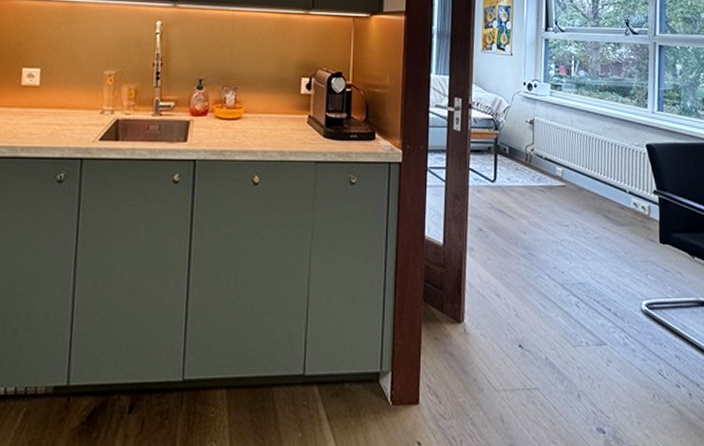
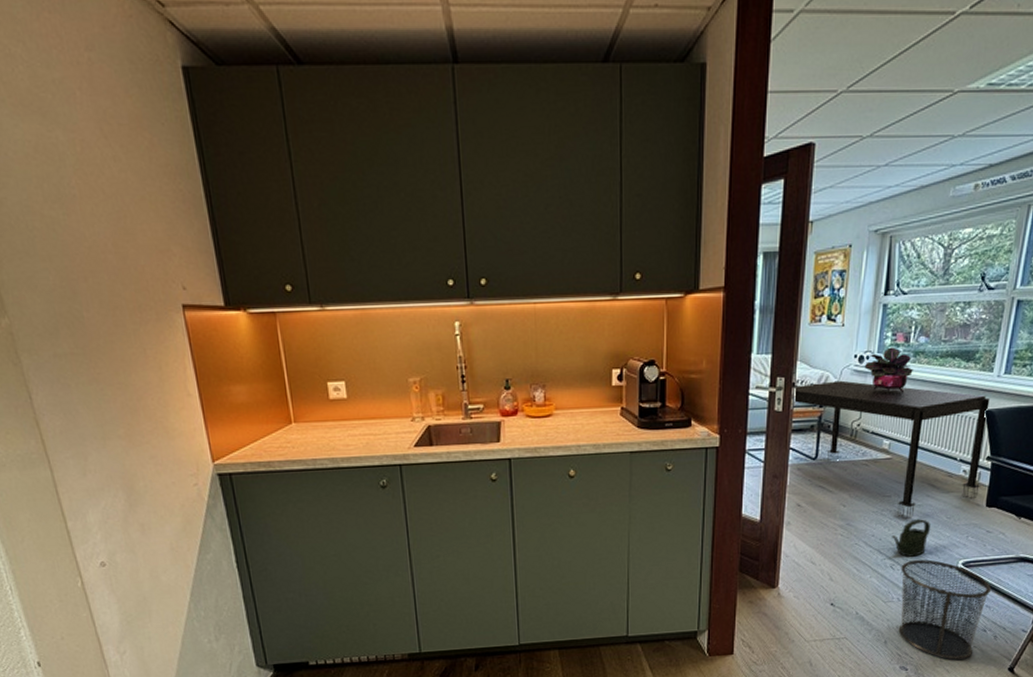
dining table: none [470,105,652,251] -> present [793,380,990,519]
potted plant: none [533,78,577,122] -> present [864,347,913,393]
watering can: none [573,252,610,294] -> present [891,519,930,557]
waste bin: none [586,298,678,422] -> present [898,559,992,660]

